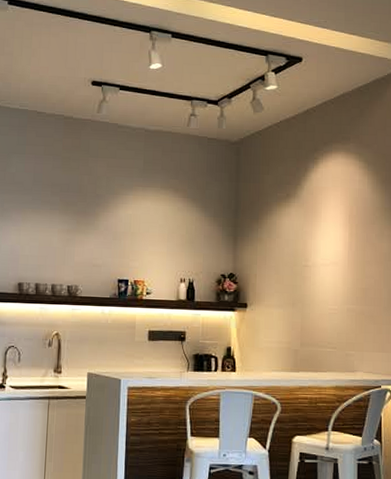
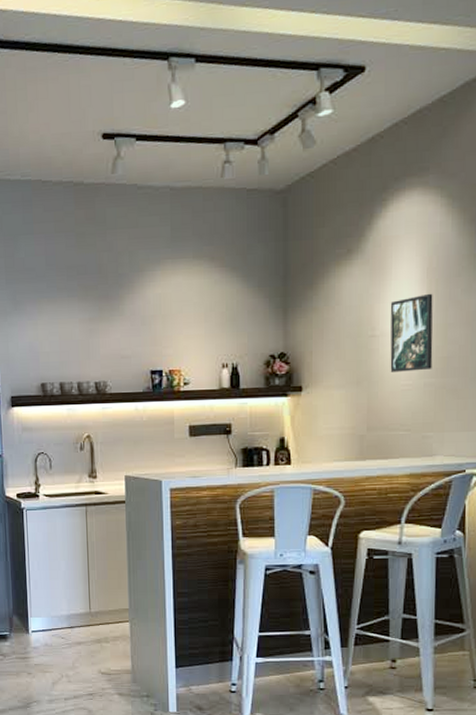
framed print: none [320,235,354,298] -> present [390,293,433,372]

